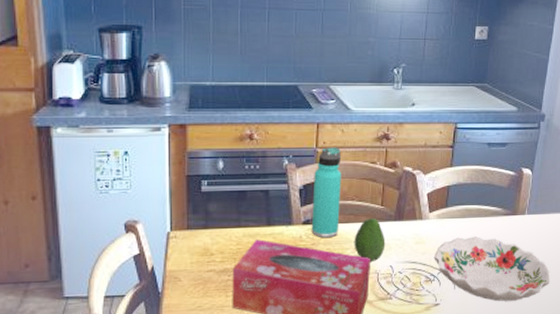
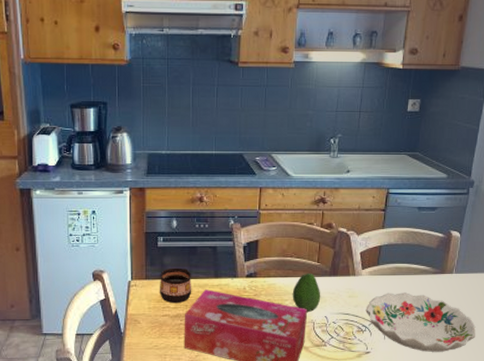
cup: none [204,215,241,257] -> present [160,267,192,304]
thermos bottle: present [311,147,342,238] -> none [254,209,282,290]

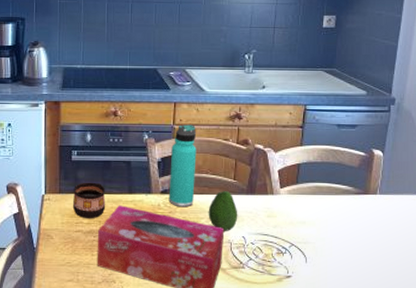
thermos bottle: none [254,209,282,290] -> present [168,124,197,208]
decorative bowl: present [365,292,476,352] -> none [285,213,404,278]

